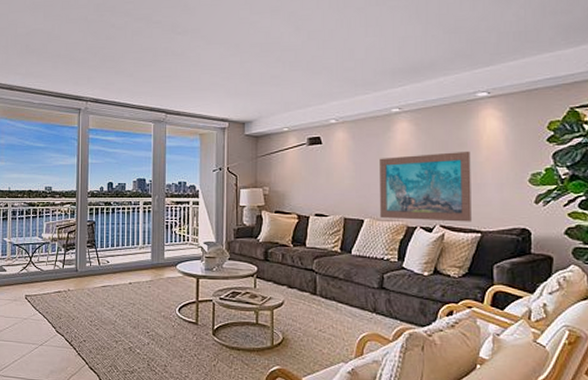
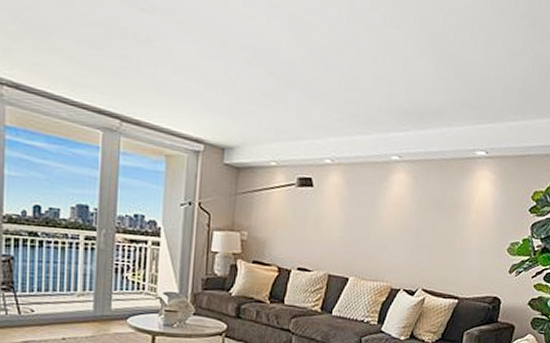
wall art: present [380,151,472,222] -> none [366,210,461,288]

